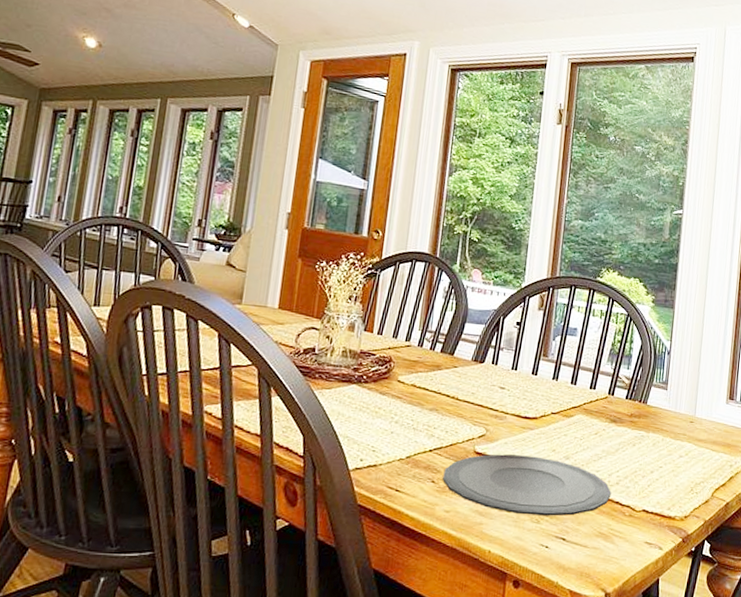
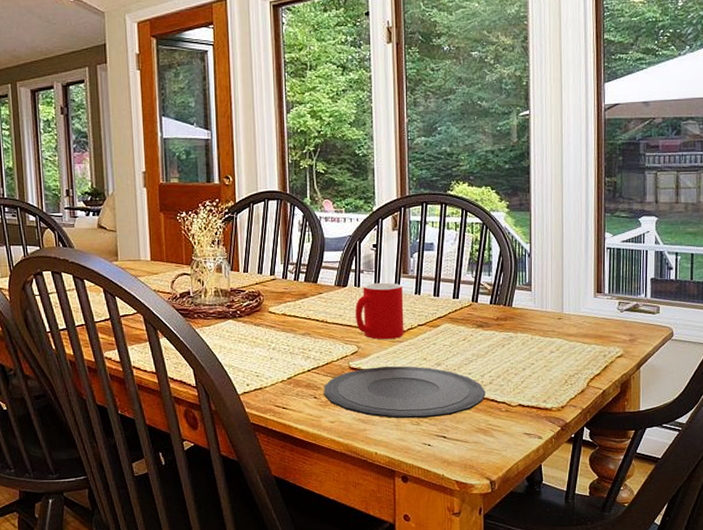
cup: none [488,362,541,425] -> present [356,282,404,339]

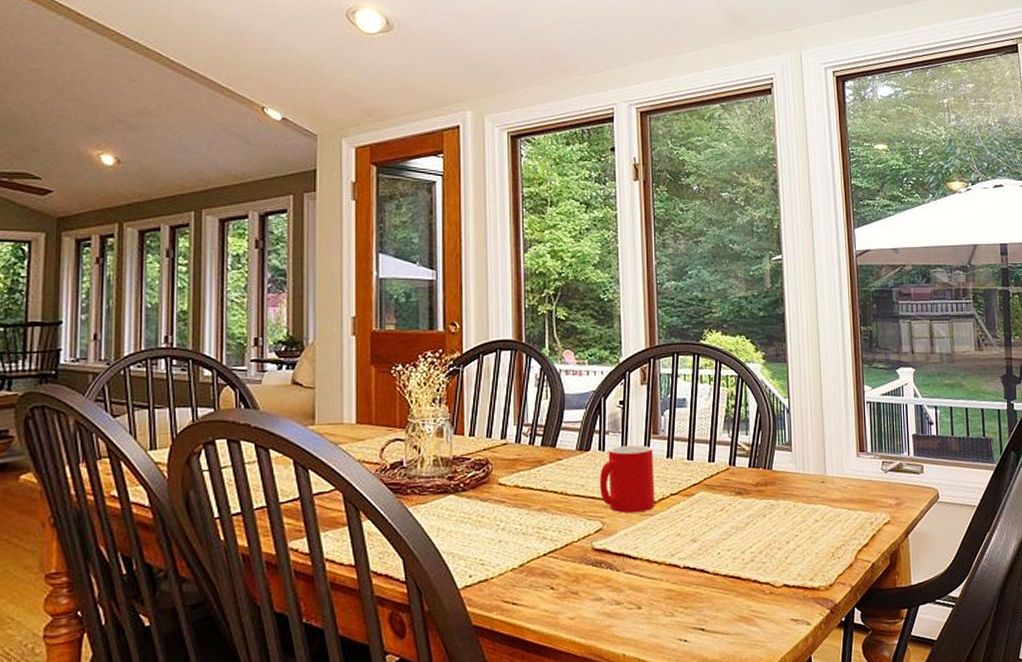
plate: present [324,366,486,419] -> none [562,544,747,610]

